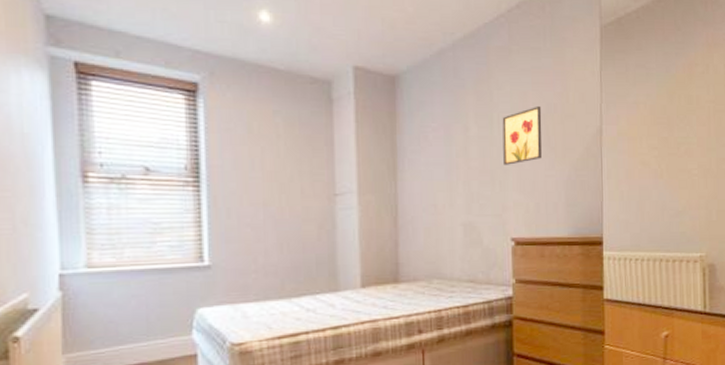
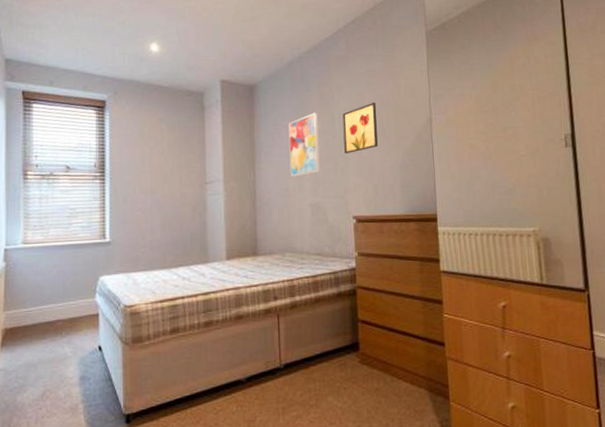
wall art: none [437,114,475,191] -> present [288,112,320,177]

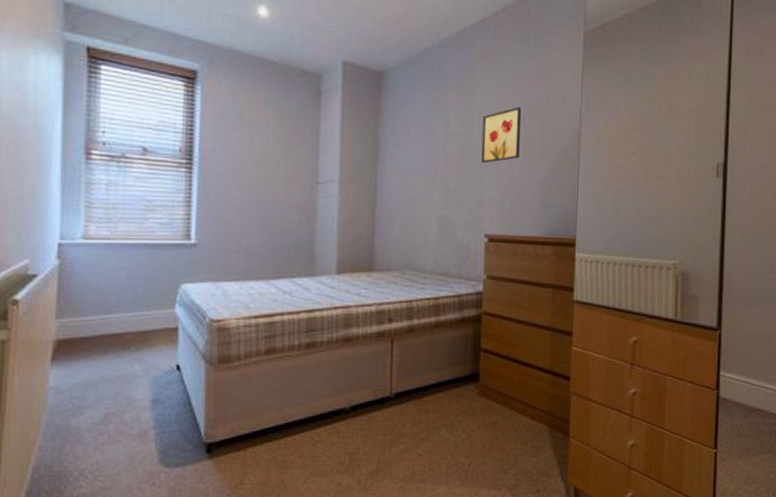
wall art: present [288,112,320,177] -> none [417,112,454,185]

